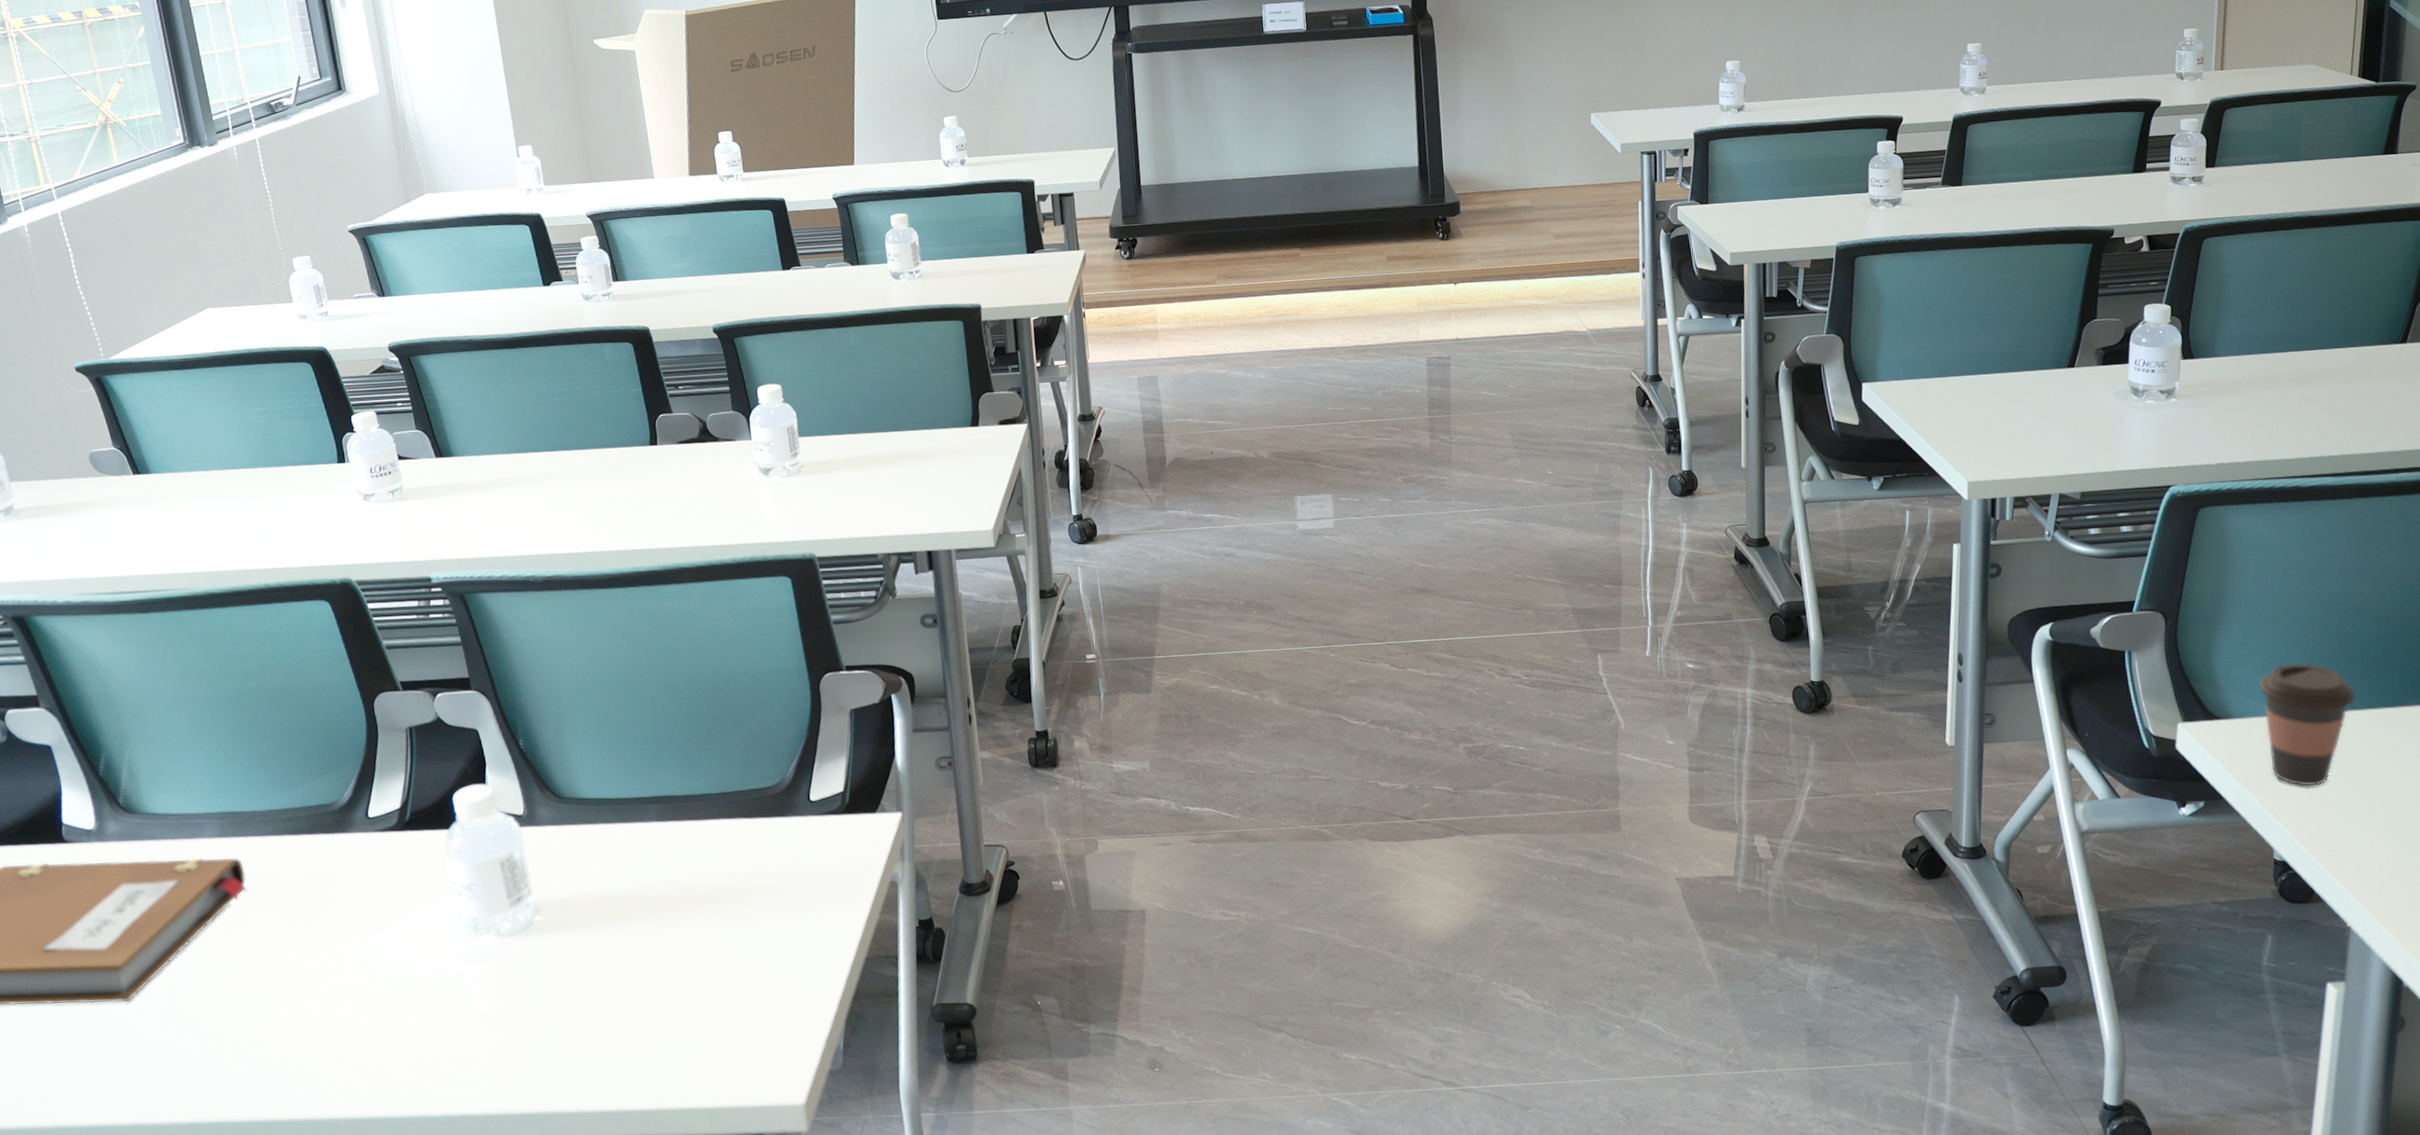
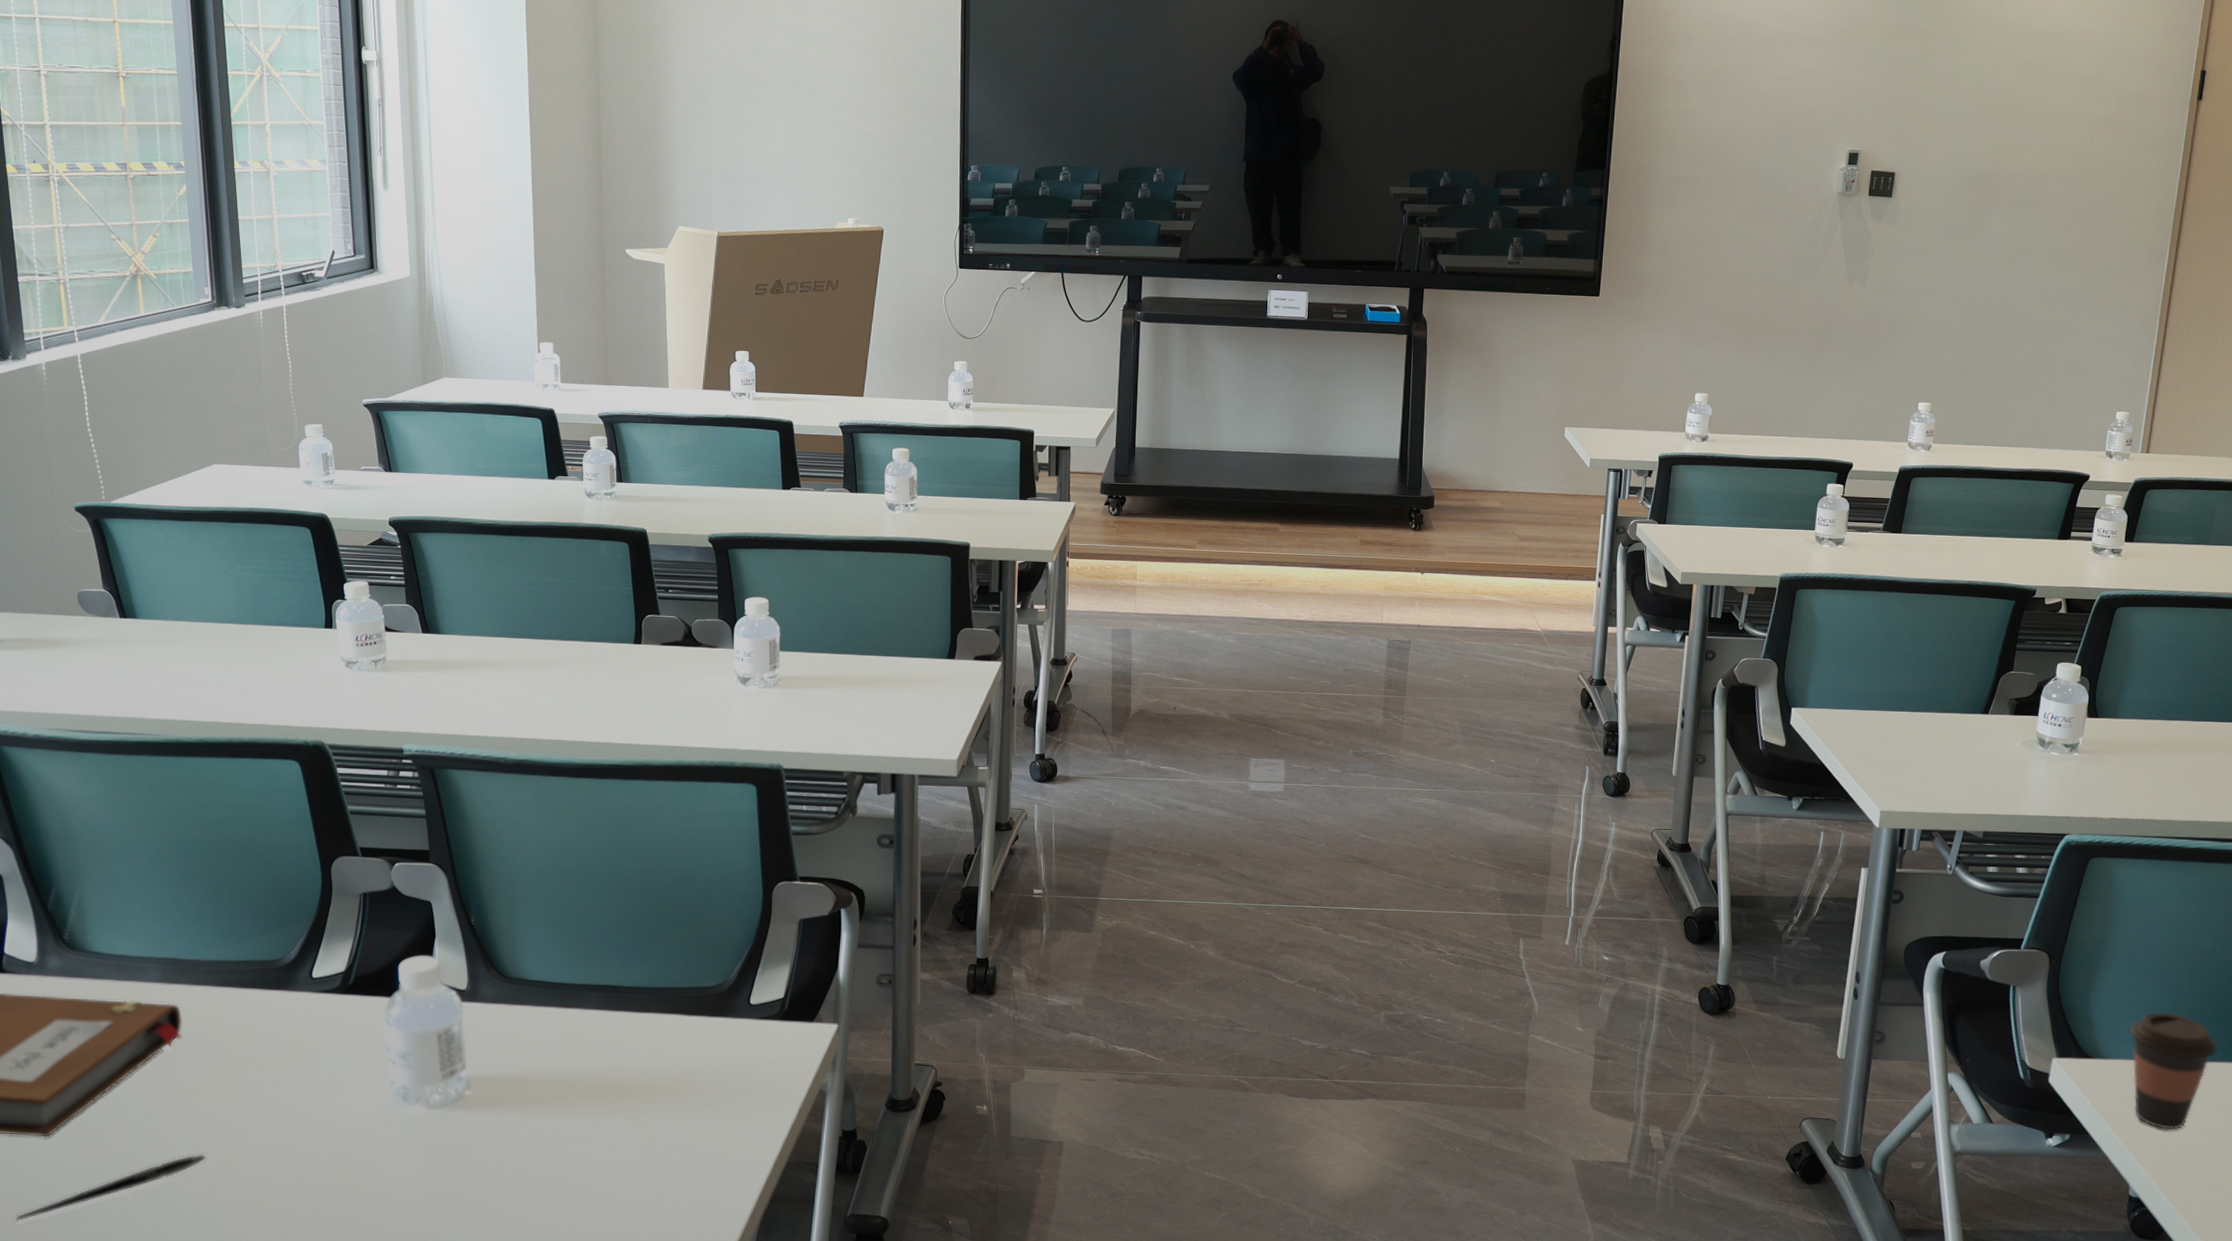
pen: none [108,1005,287,1089] -> present [16,1154,207,1222]

